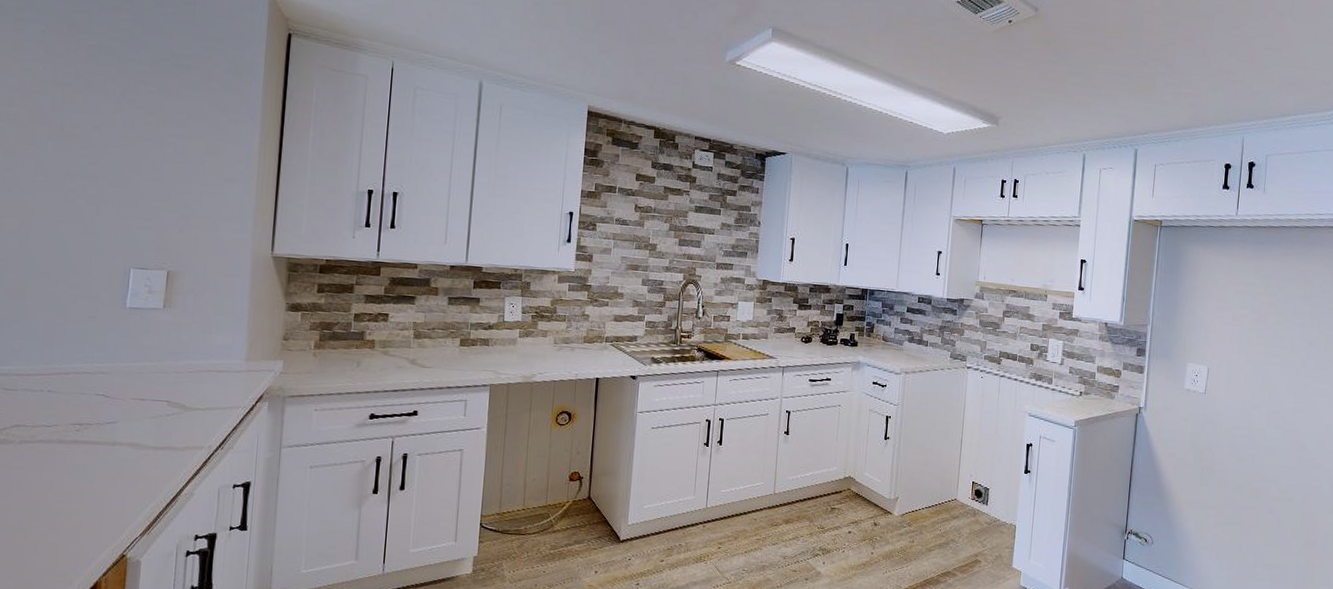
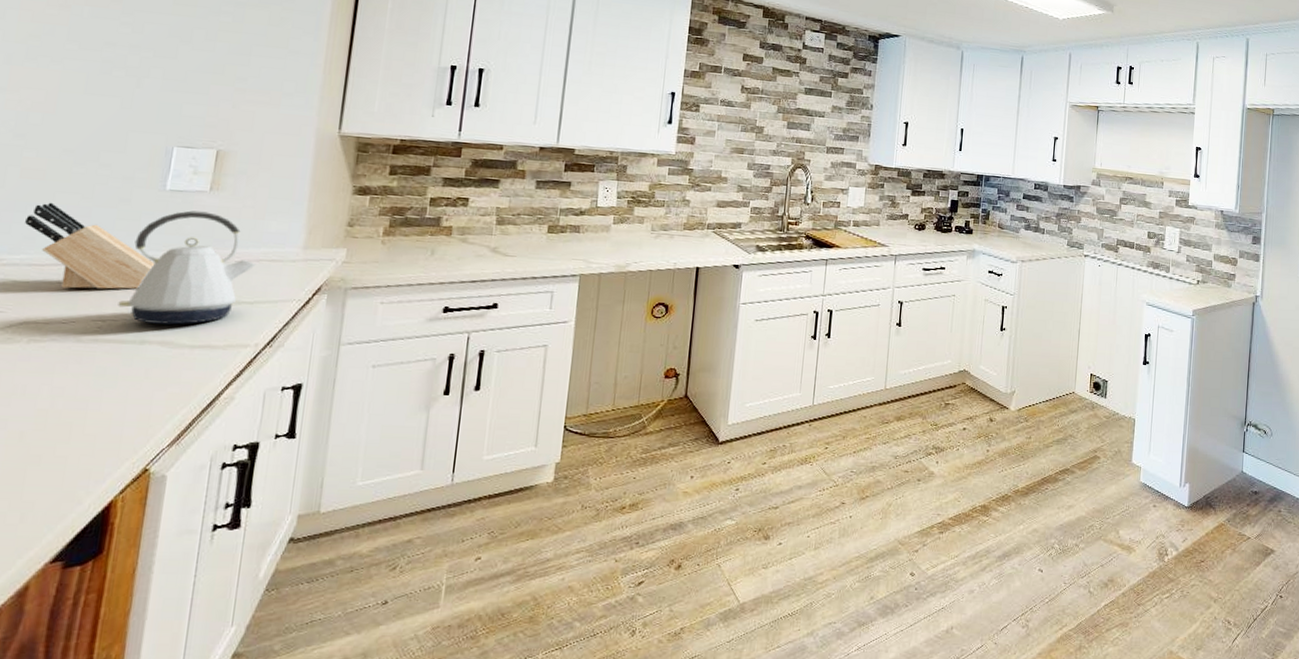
knife block: none [11,319,121,397] -> present [25,202,155,290]
kettle: none [92,326,206,429] -> present [118,210,256,325]

